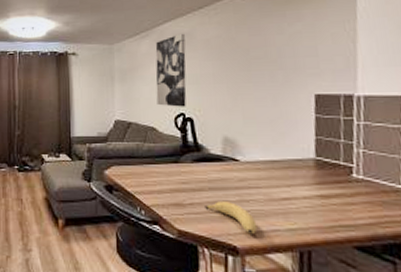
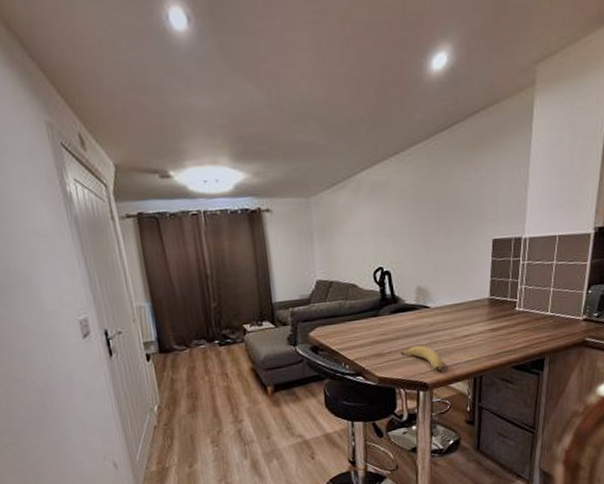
wall art: present [155,33,187,107] -> none [353,182,384,262]

